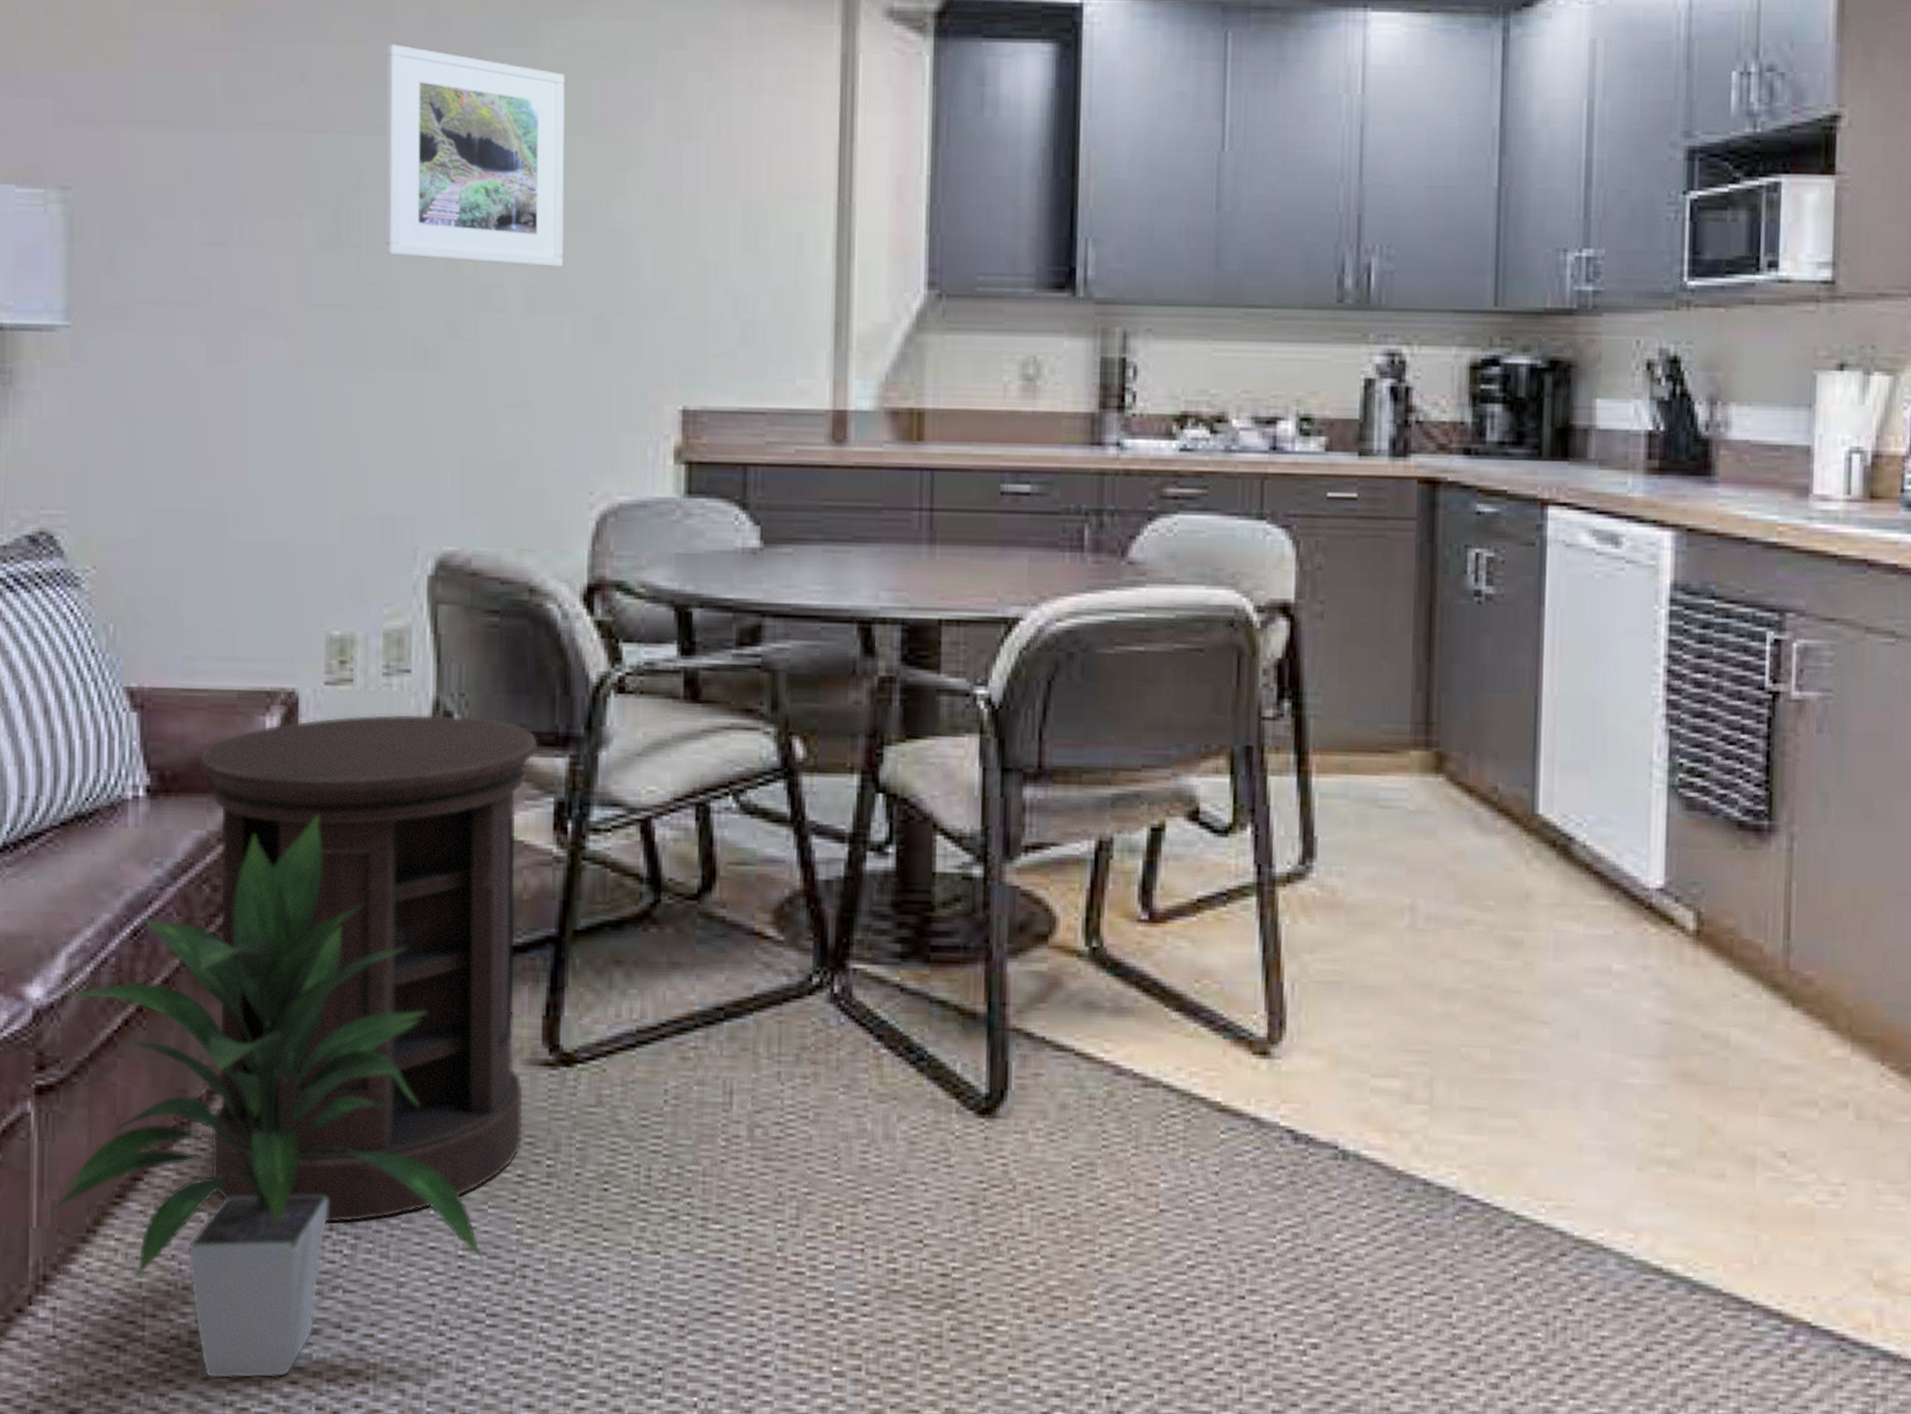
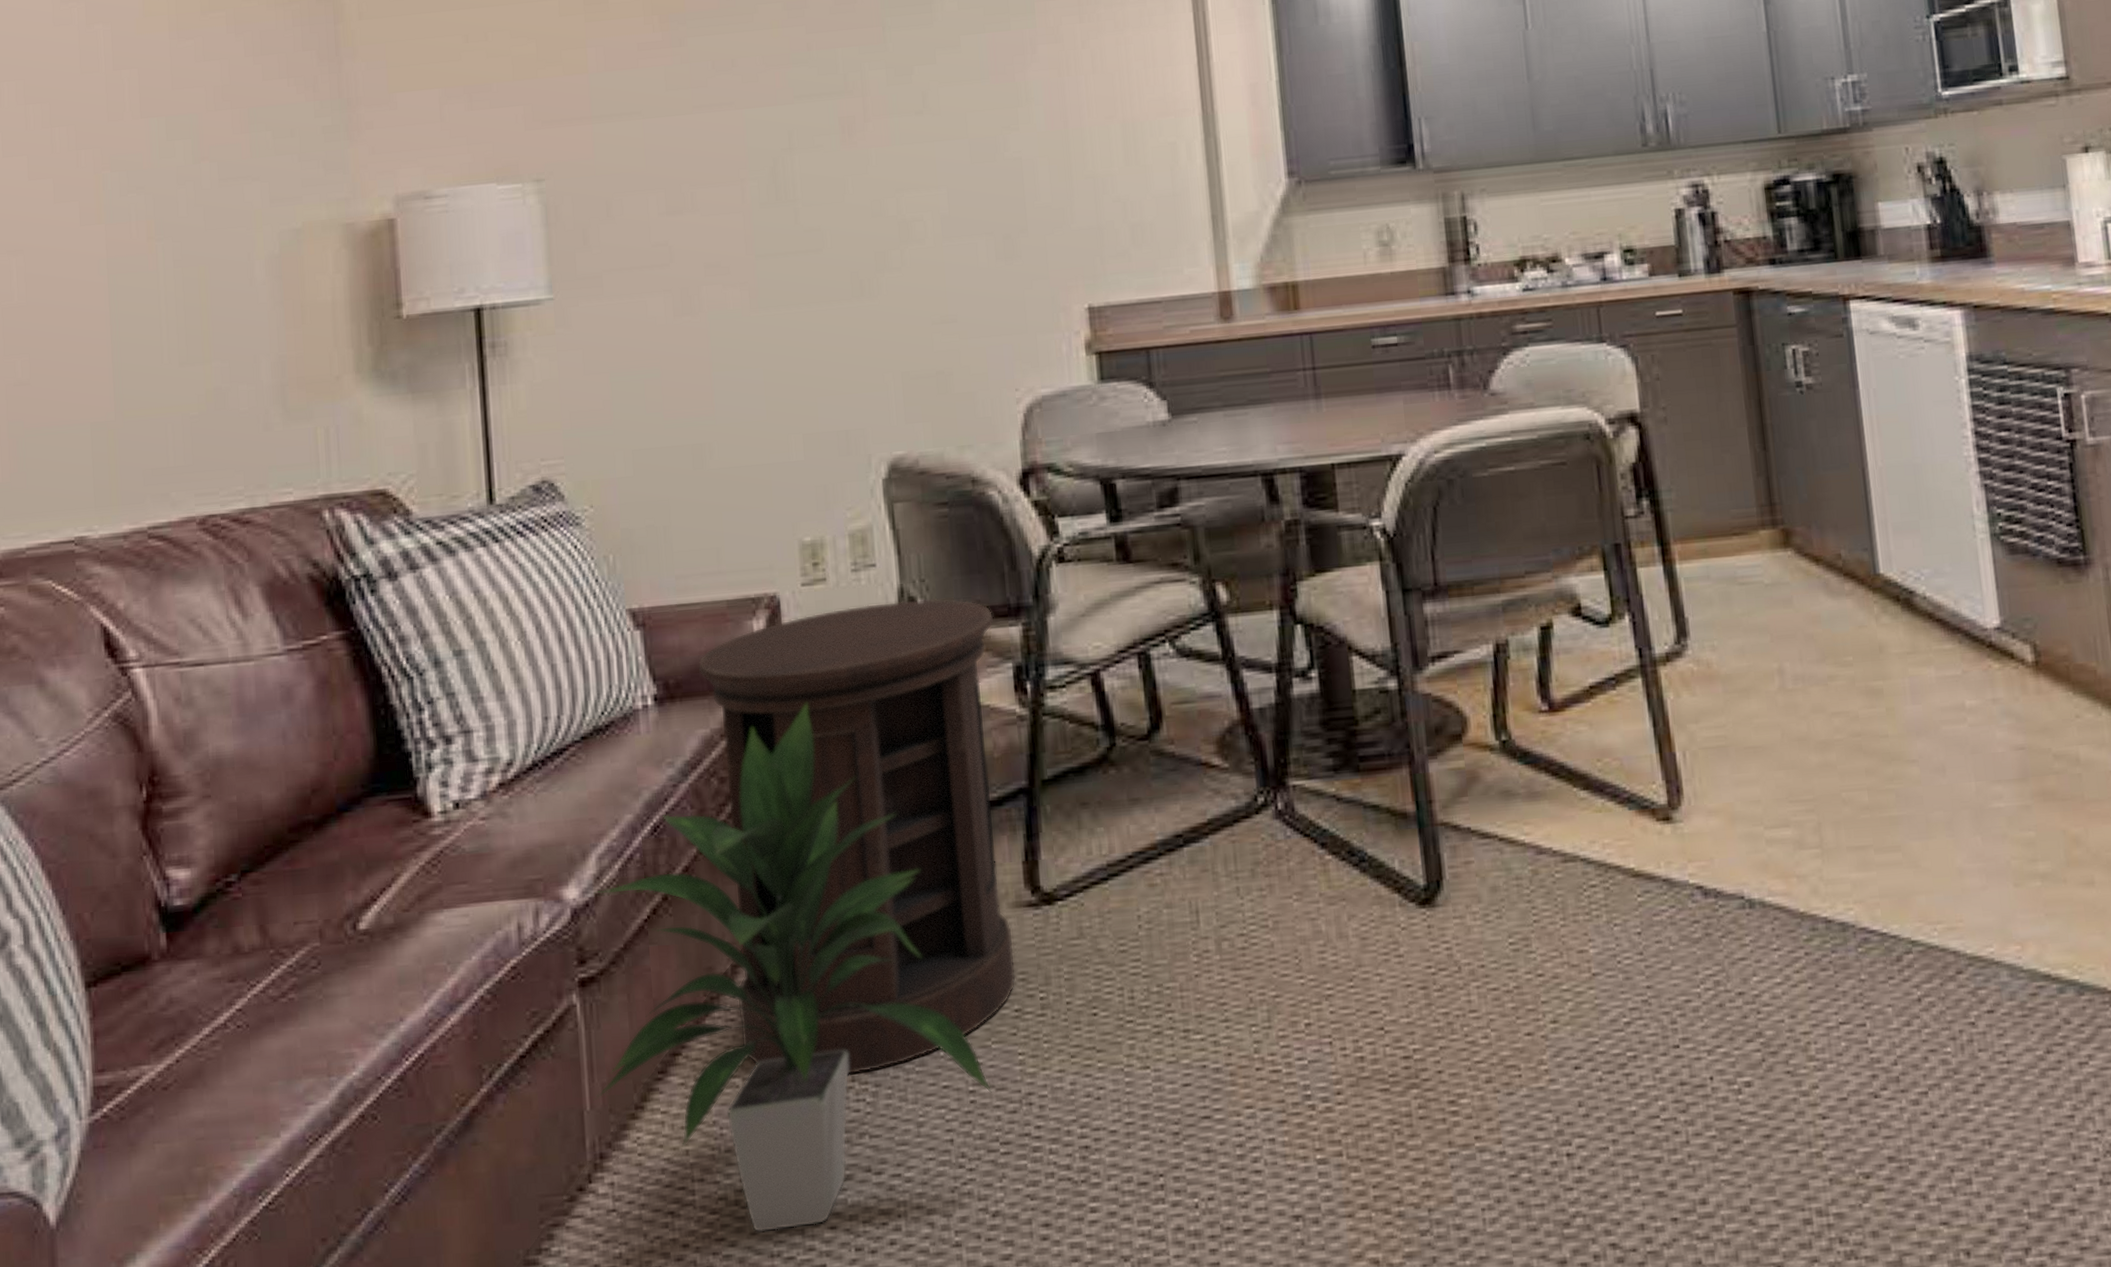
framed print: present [385,44,565,267] -> none [803,24,972,205]

